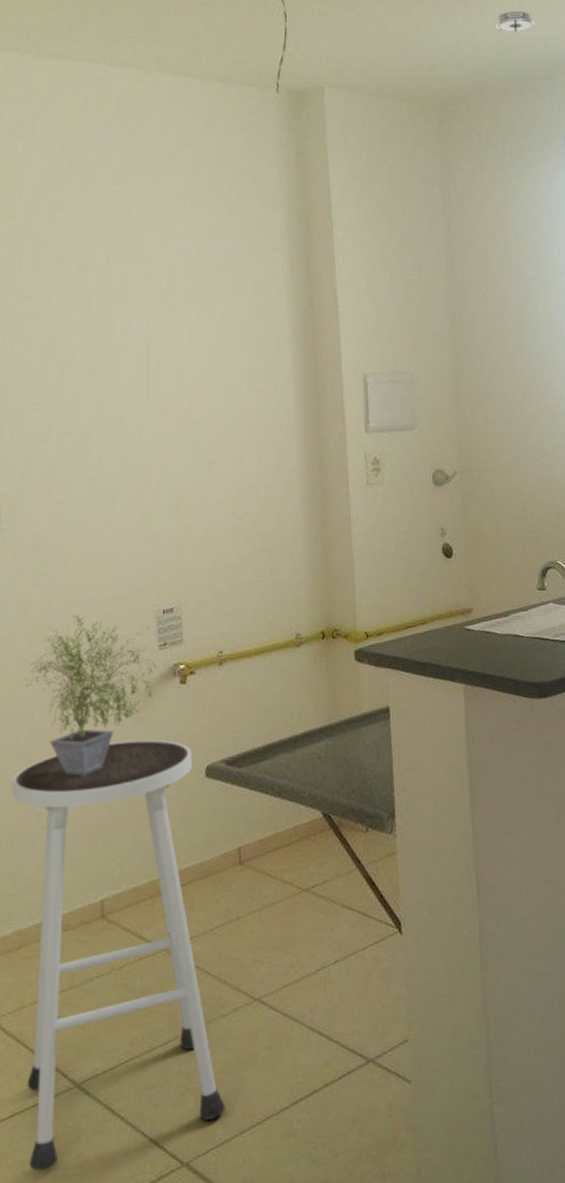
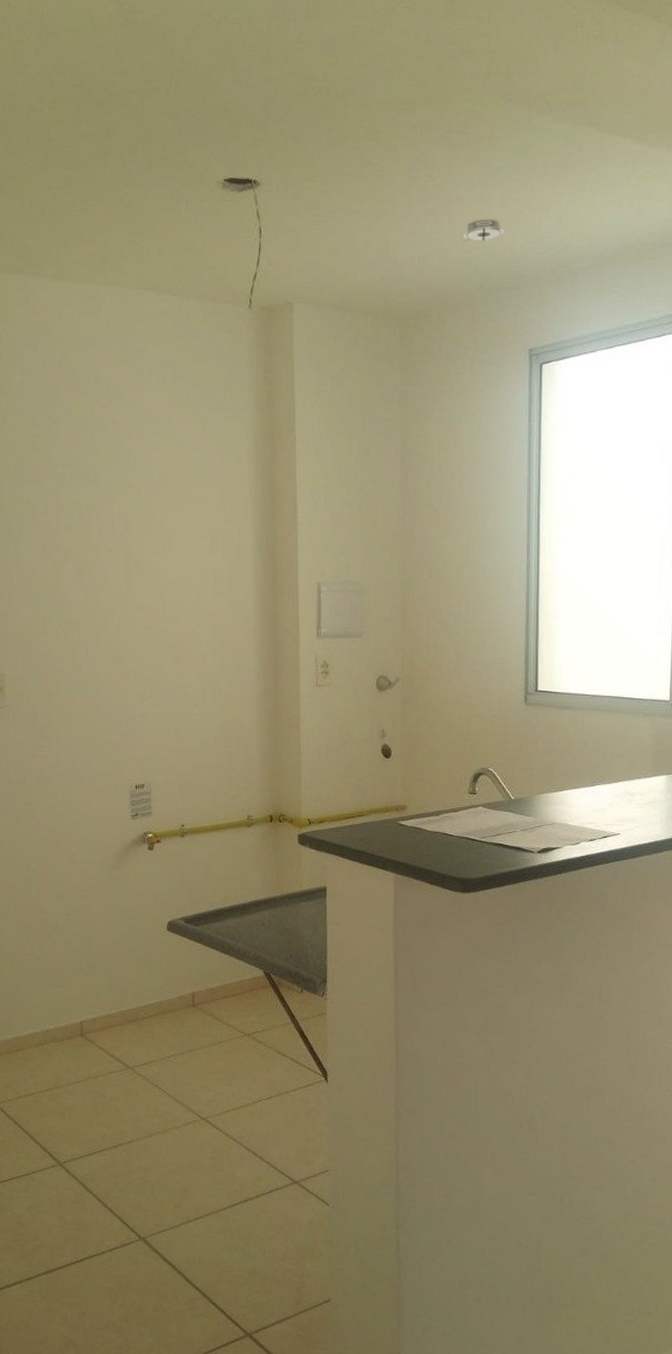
stool: present [11,740,225,1171] -> none [12,894,175,1225]
potted plant: present [23,615,159,776] -> none [22,784,131,919]

